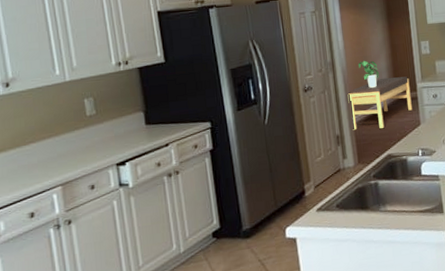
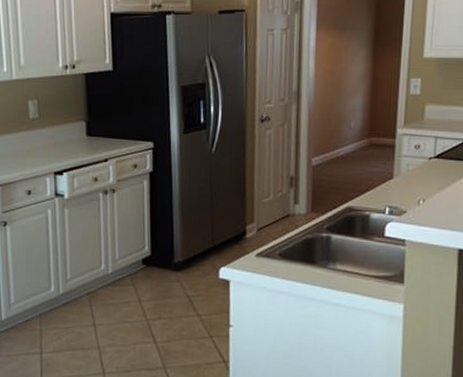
bench: present [347,76,413,130] -> none [310,117,389,176]
potted plant: present [358,60,379,88] -> none [329,93,352,127]

